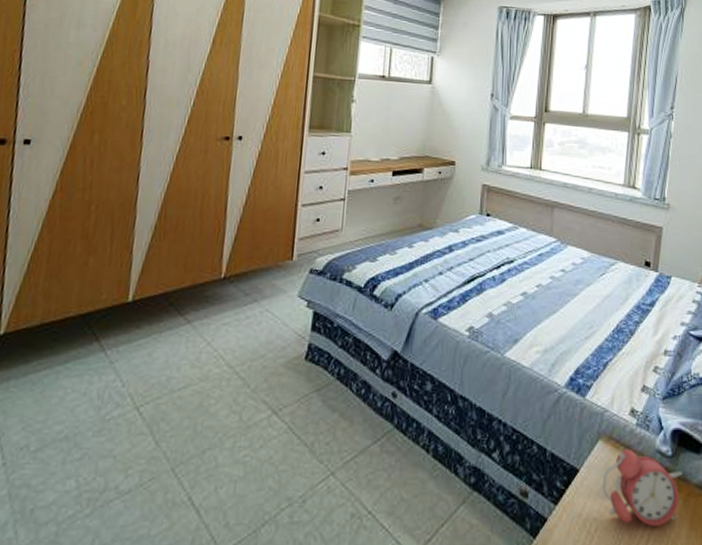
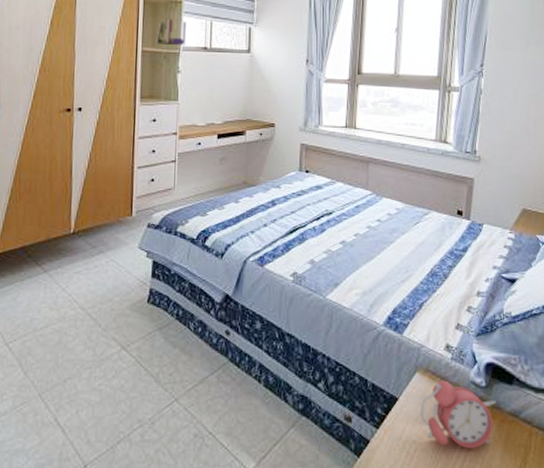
books: none [329,42,364,72] -> present [156,18,187,46]

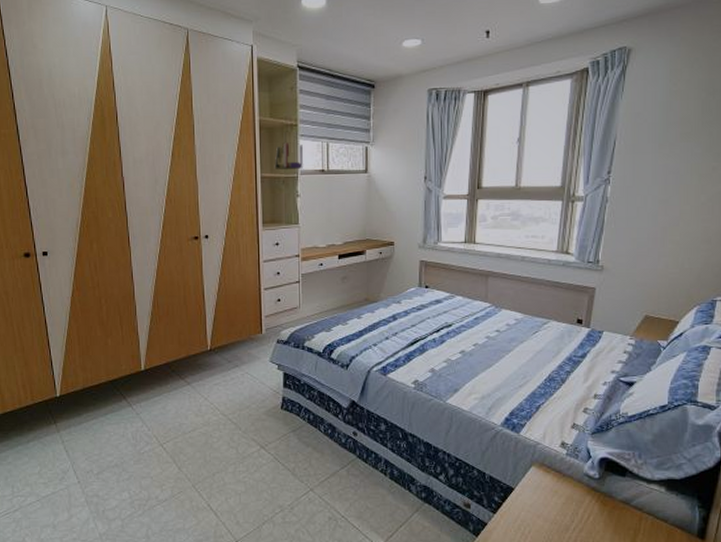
alarm clock: present [420,380,496,448] -> none [535,473,608,530]

